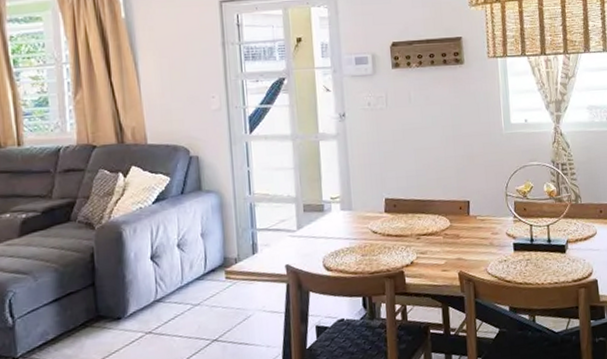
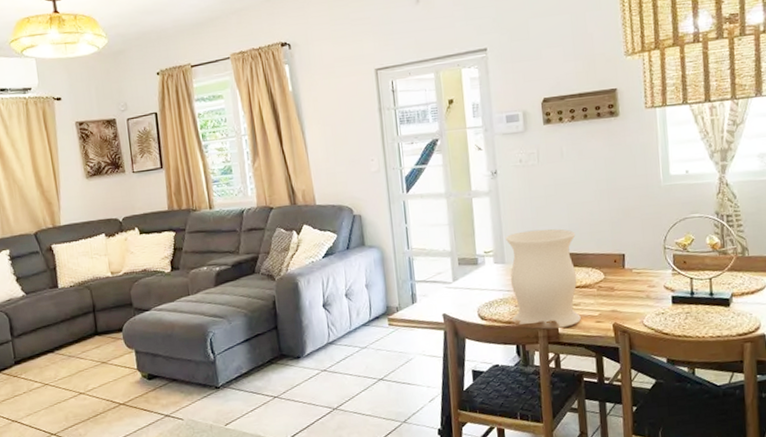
vase: none [353,174,428,280] -> present [506,228,581,330]

